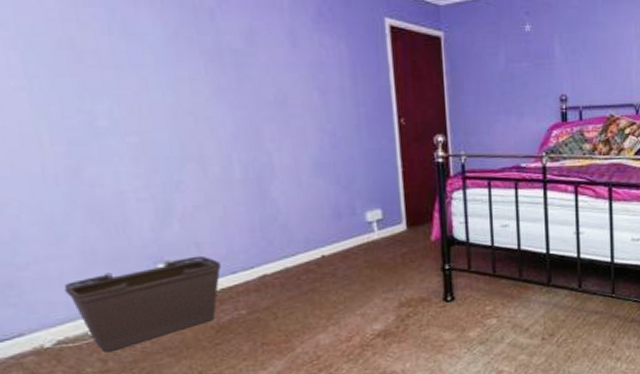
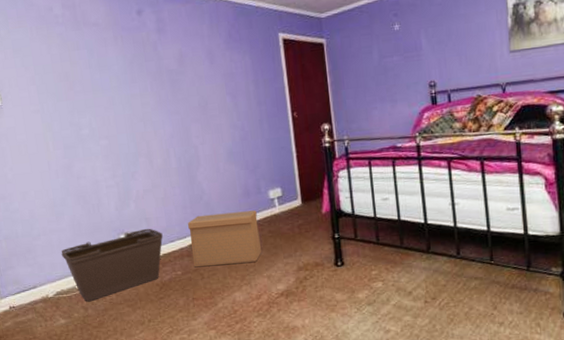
storage box: none [257,235,354,305] -> present [188,210,261,268]

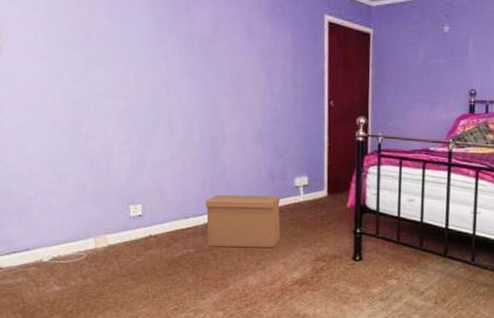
bicycle basket: present [61,228,163,302] -> none [61,201,177,271]

